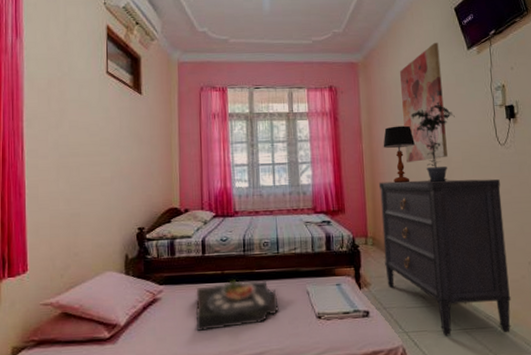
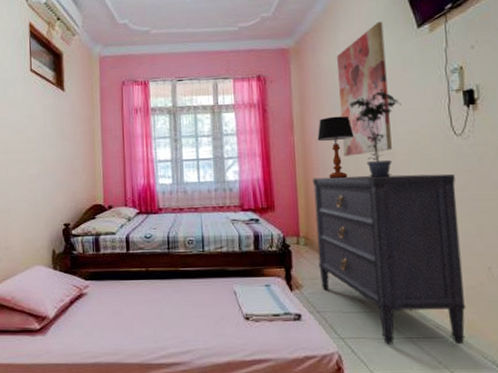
serving tray: present [195,279,279,332] -> none [121,277,205,328]

